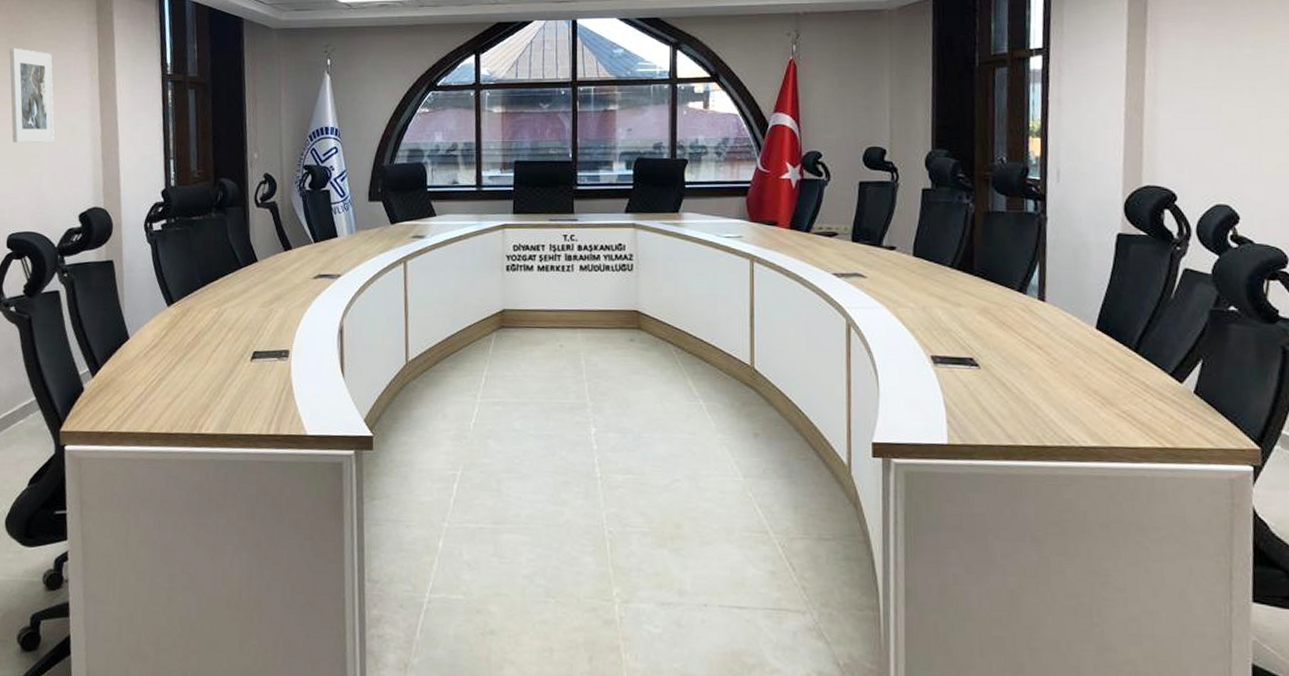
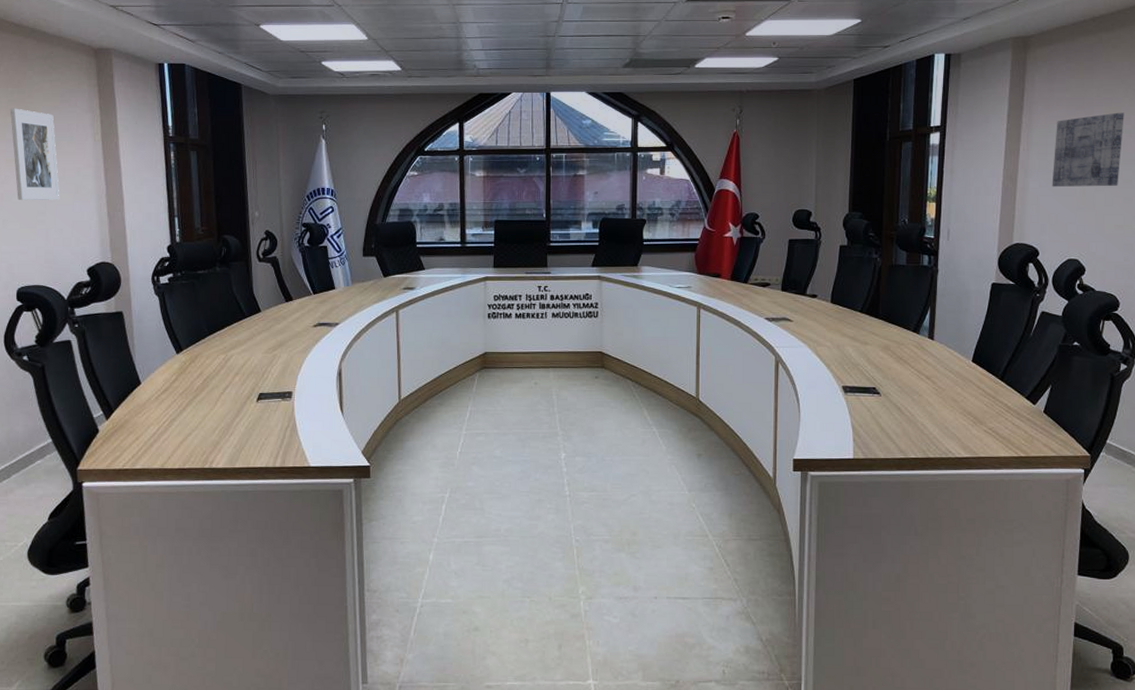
wall art: none [1189,28,1280,119] -> present [1052,112,1124,188]

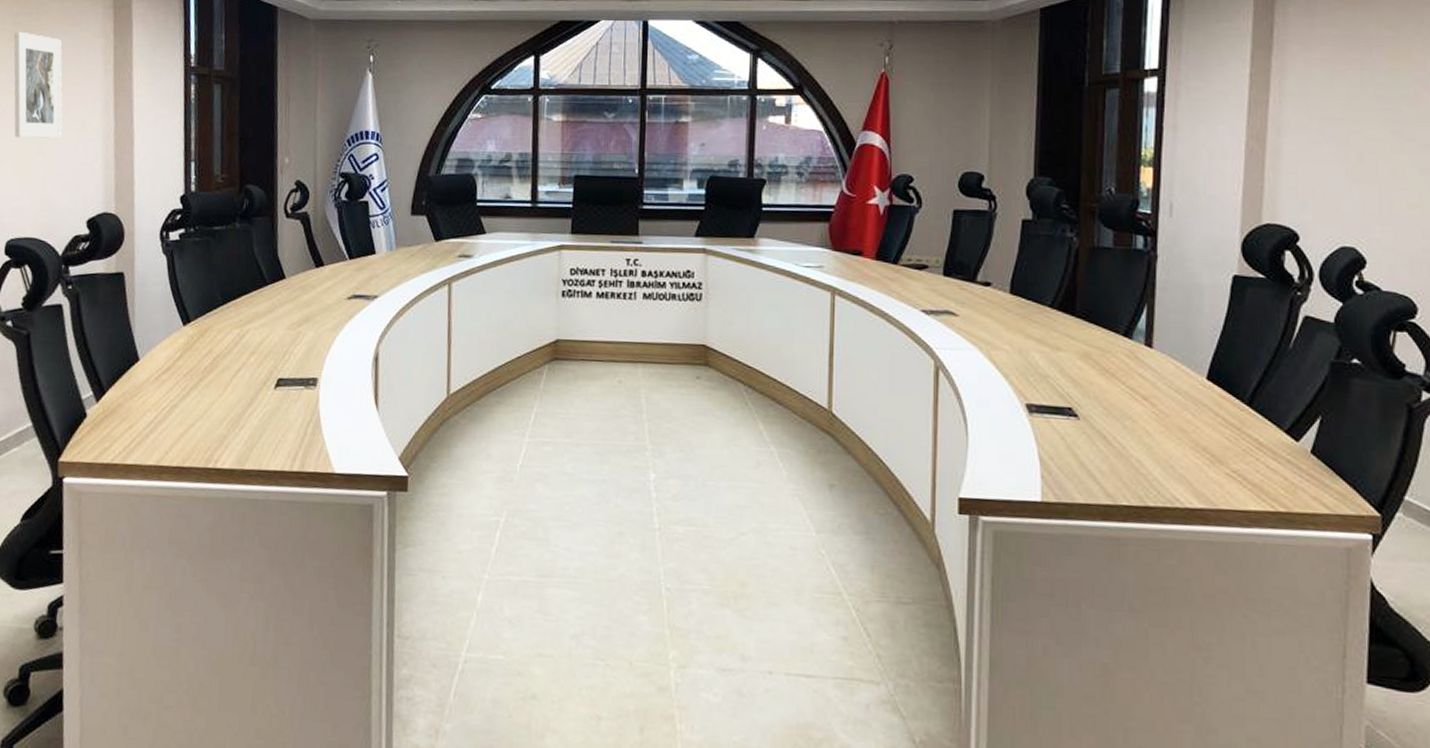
wall art: present [1052,112,1124,188] -> none [1315,55,1417,152]

